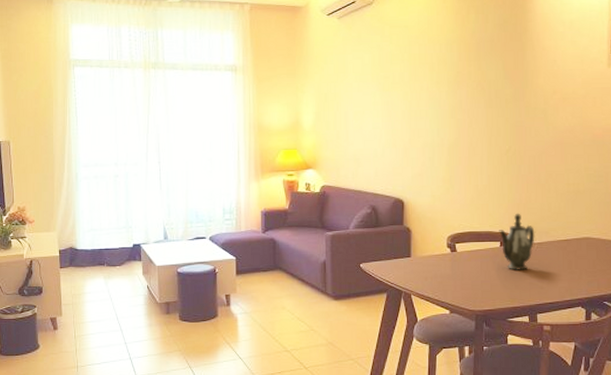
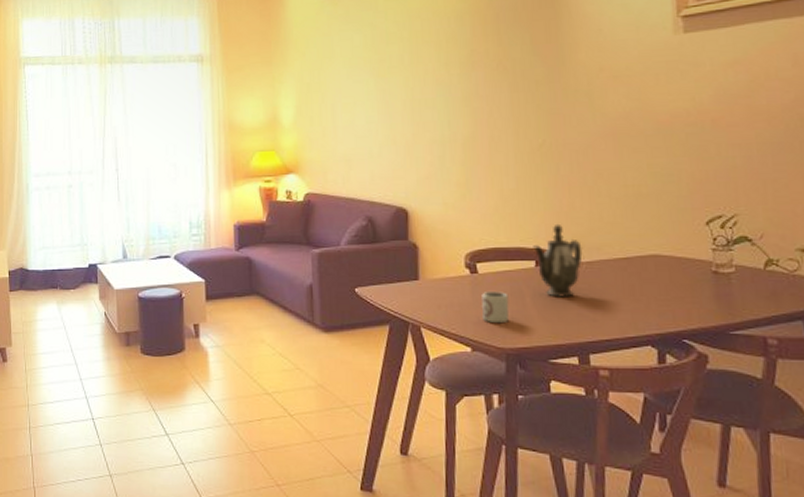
cup: none [459,266,480,291] -> present [481,292,510,324]

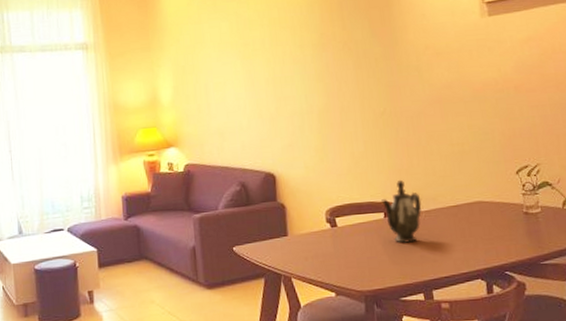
cup: present [481,292,510,324] -> none [341,241,366,270]

